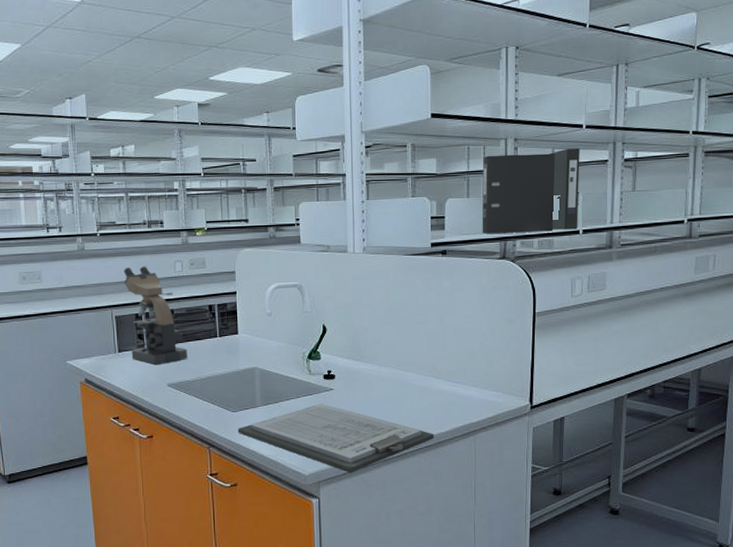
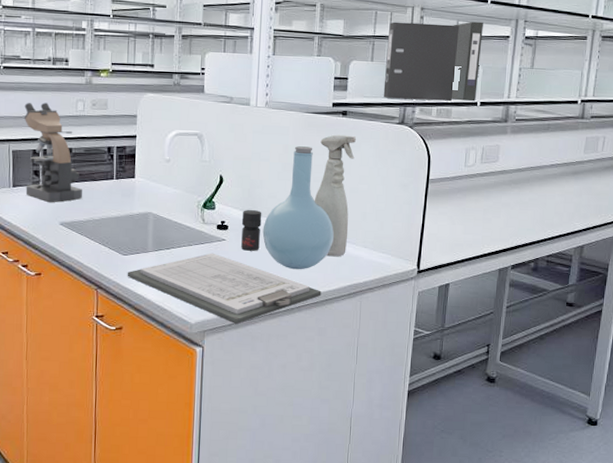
jar: none [348,357,368,399] -> present [241,210,262,251]
bottle: none [370,289,442,414] -> present [262,146,334,270]
spray bottle: none [419,274,458,399] -> present [314,134,357,257]

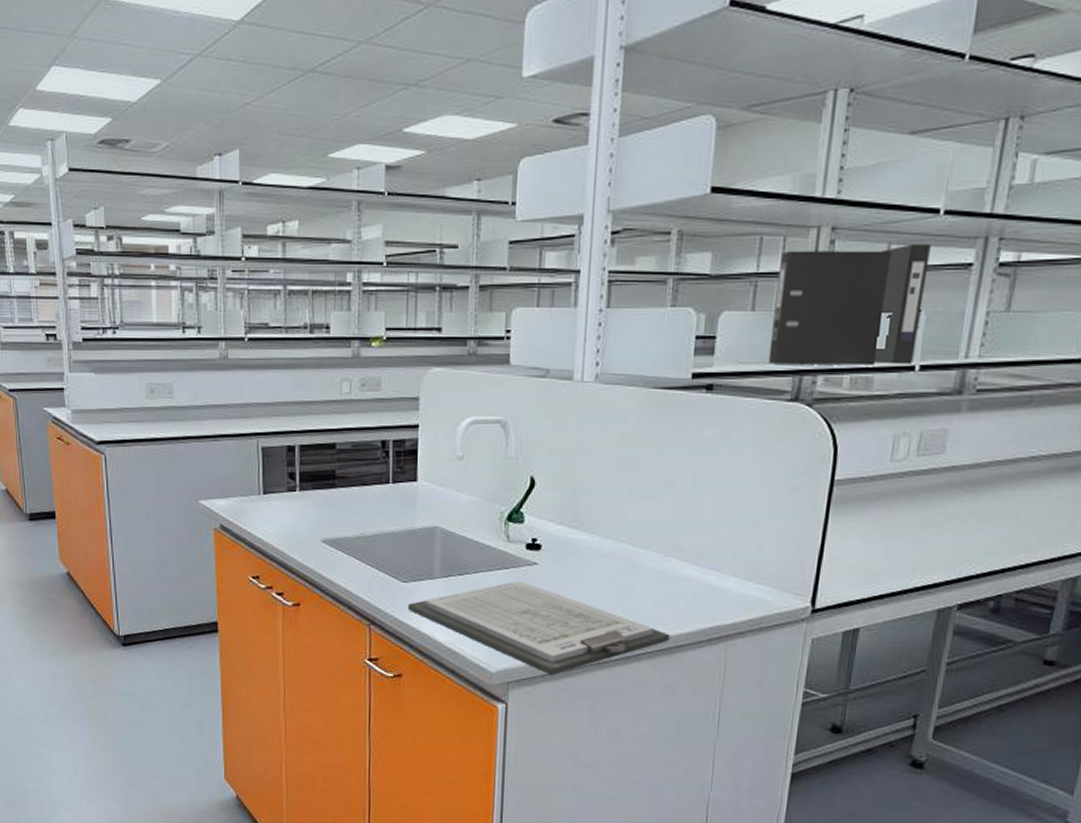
microscope: present [24,102,83,202] -> none [275,384,351,513]
jar: present [241,210,262,251] -> none [559,523,588,579]
bottle: present [262,146,334,270] -> none [588,435,690,606]
spray bottle: present [314,134,357,257] -> none [662,418,727,589]

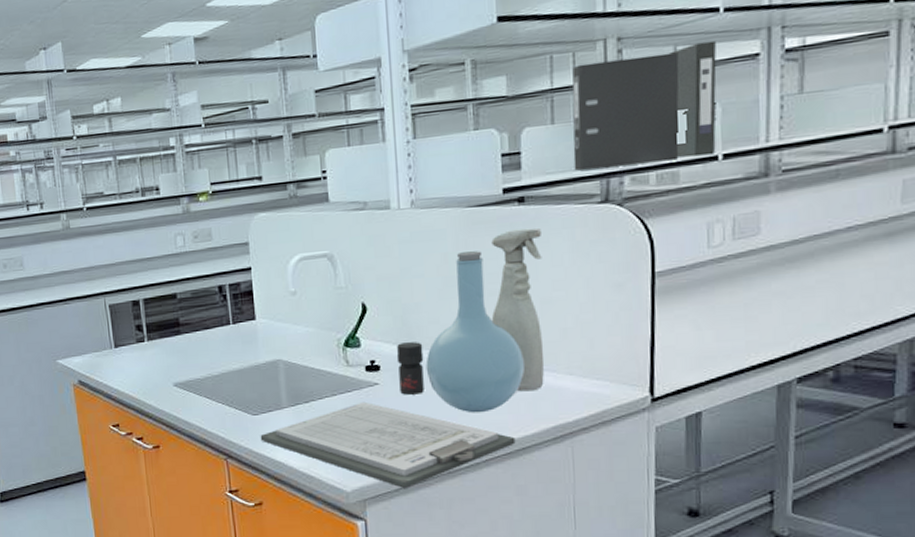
jar: none [559,523,588,579] -> present [396,342,424,395]
bottle: none [588,435,690,606] -> present [425,251,525,413]
spray bottle: none [662,418,727,589] -> present [491,227,544,392]

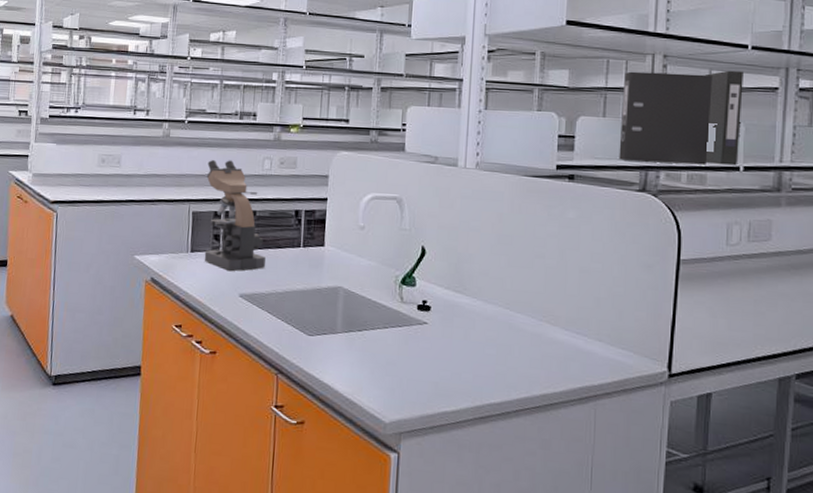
microscope: none [115,243,197,361] -> present [204,160,266,271]
clipboard: present [260,401,516,489] -> none [312,338,545,428]
jar: present [396,342,424,395] -> none [446,288,472,339]
bottle: present [425,251,525,413] -> none [472,215,560,365]
spray bottle: present [491,227,544,392] -> none [535,202,587,351]

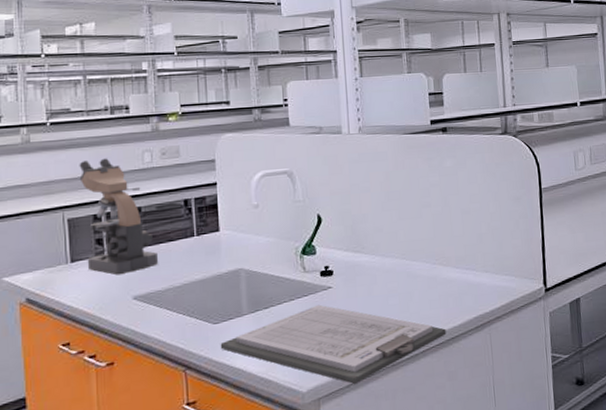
clipboard: none [312,338,545,428] -> present [220,304,447,385]
binder: present [618,71,713,165] -> none [477,27,552,109]
binder: present [704,70,743,166] -> none [540,22,575,103]

